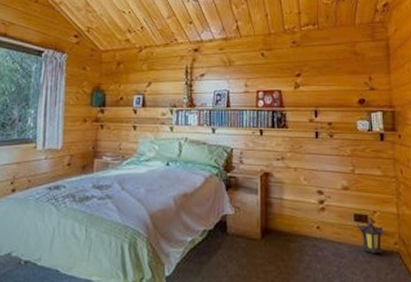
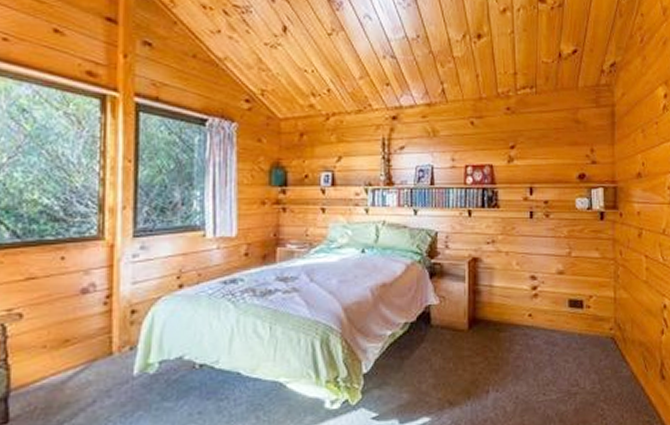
lantern: present [357,218,385,255] -> none [572,303,600,341]

